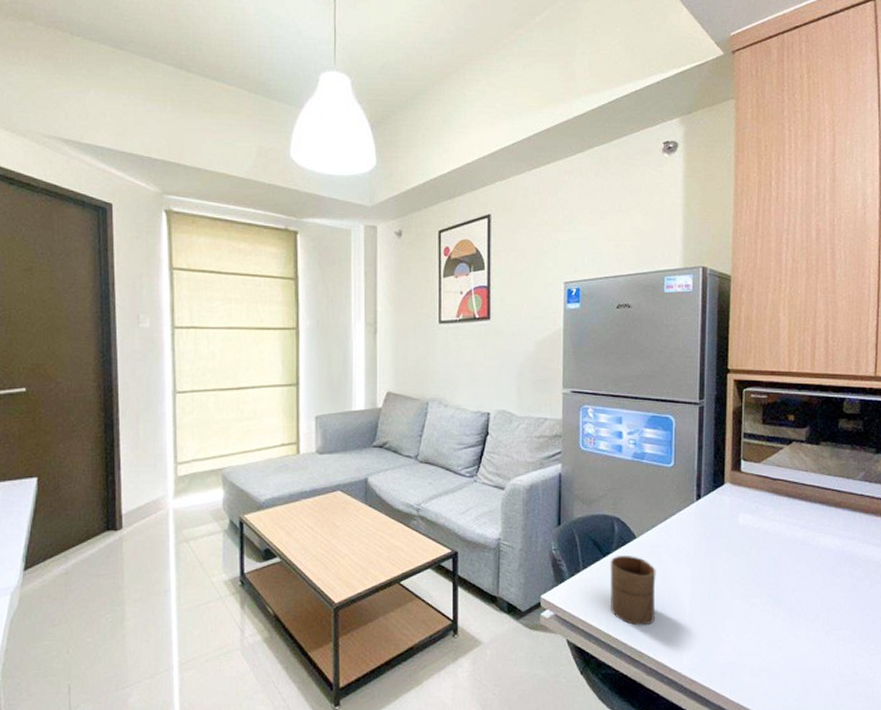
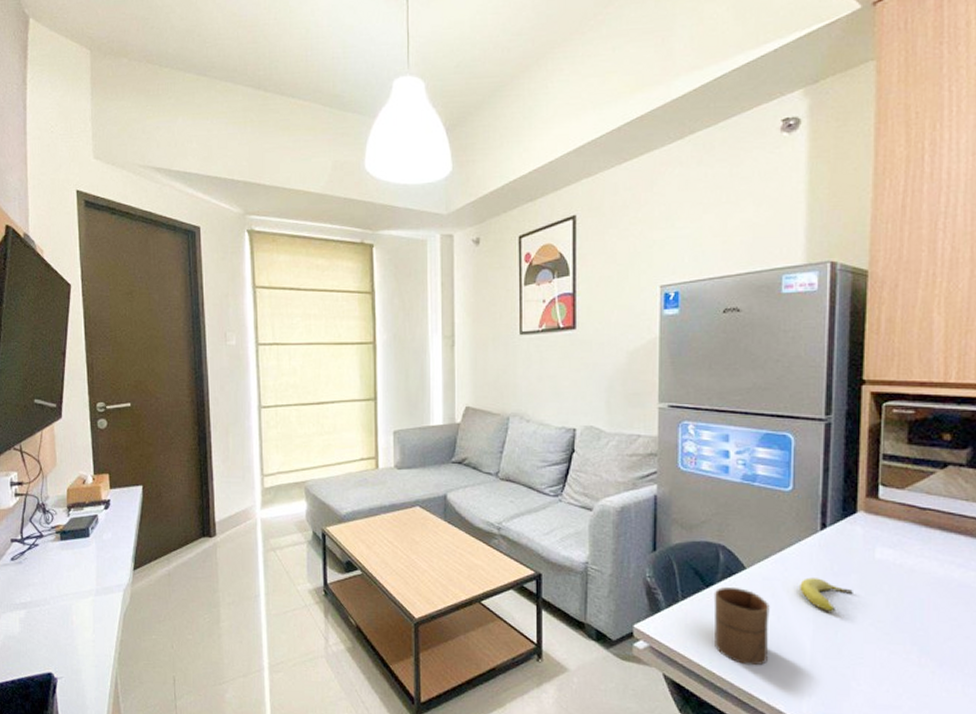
fruit: none [680,543,722,573] -> present [800,577,853,613]

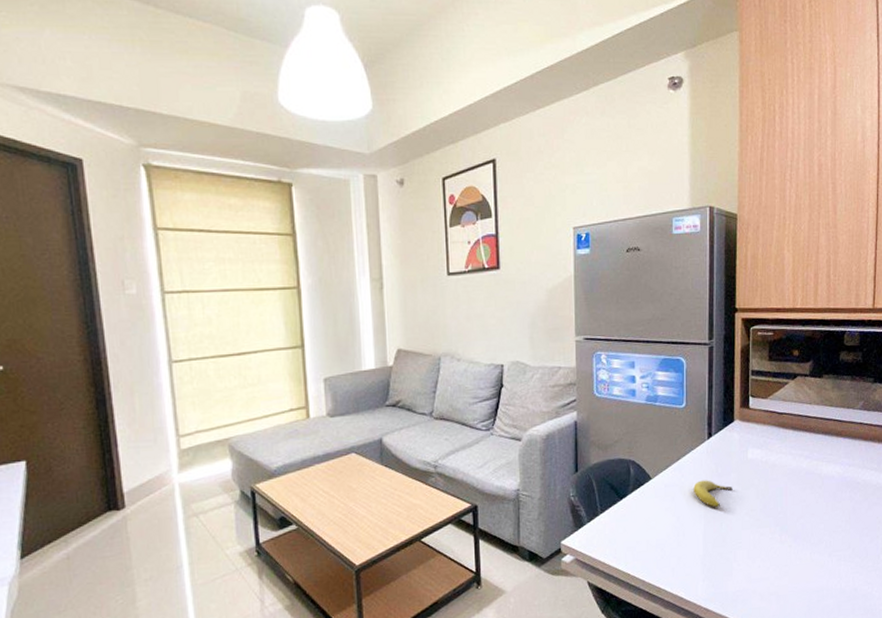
cup: present [714,587,770,666] -> none [626,496,671,563]

